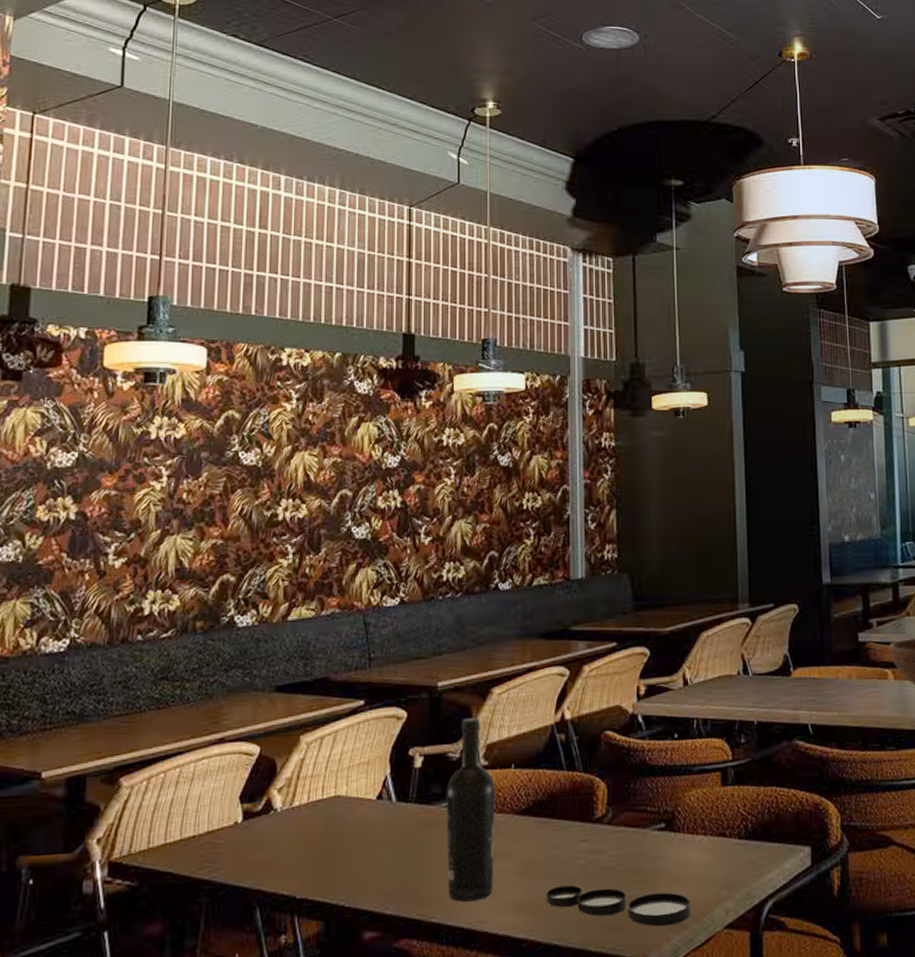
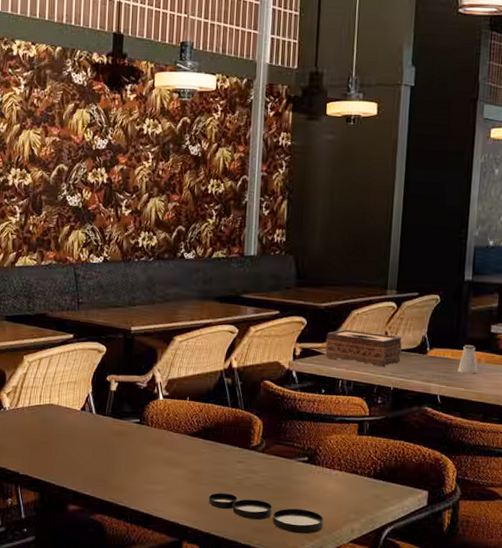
wine bottle: present [446,718,495,902] -> none [133,357,173,495]
tissue box: none [673,656,762,697] -> present [324,329,402,367]
saltshaker: none [827,659,850,694] -> present [458,345,478,374]

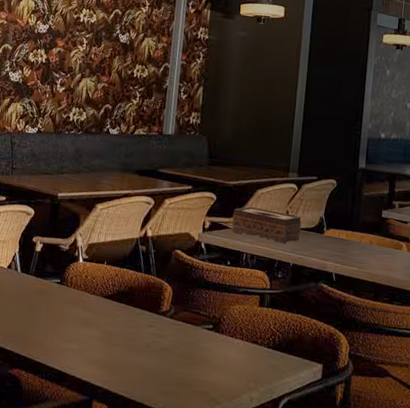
plate: present [208,493,324,534] -> none [118,354,225,400]
saltshaker: present [458,345,478,374] -> none [351,227,370,255]

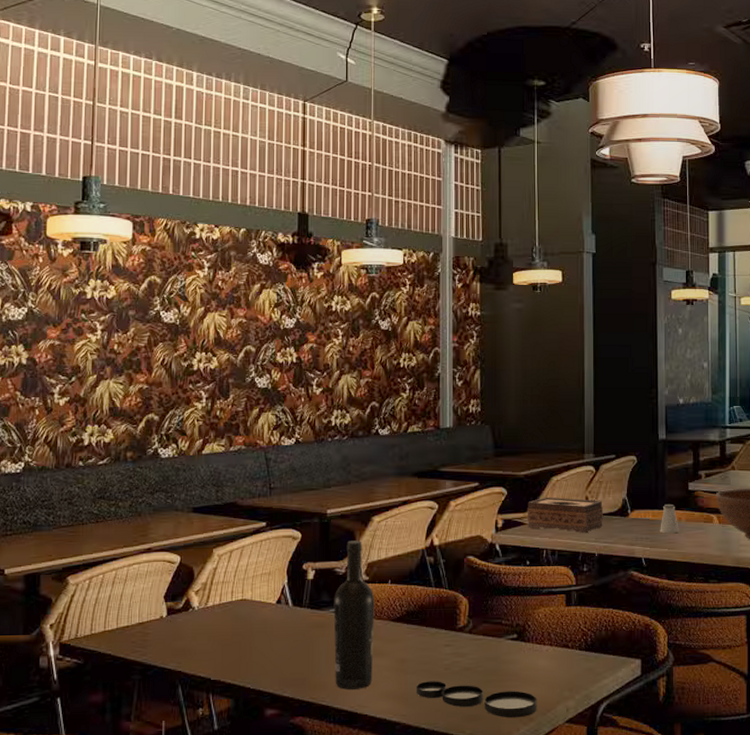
wine bottle: none [50,222,91,353] -> present [333,541,375,690]
plate: none [118,354,225,400] -> present [416,681,537,718]
saltshaker: none [351,227,370,255] -> present [660,505,679,534]

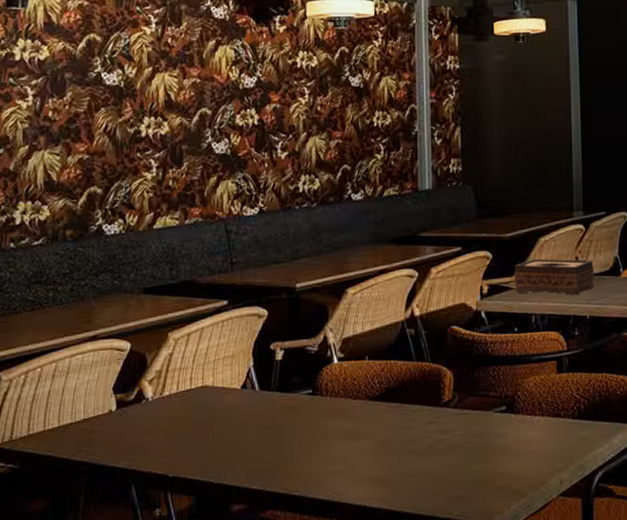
wine bottle: present [333,541,375,690] -> none [305,315,351,477]
plate: present [416,681,537,718] -> none [398,461,529,496]

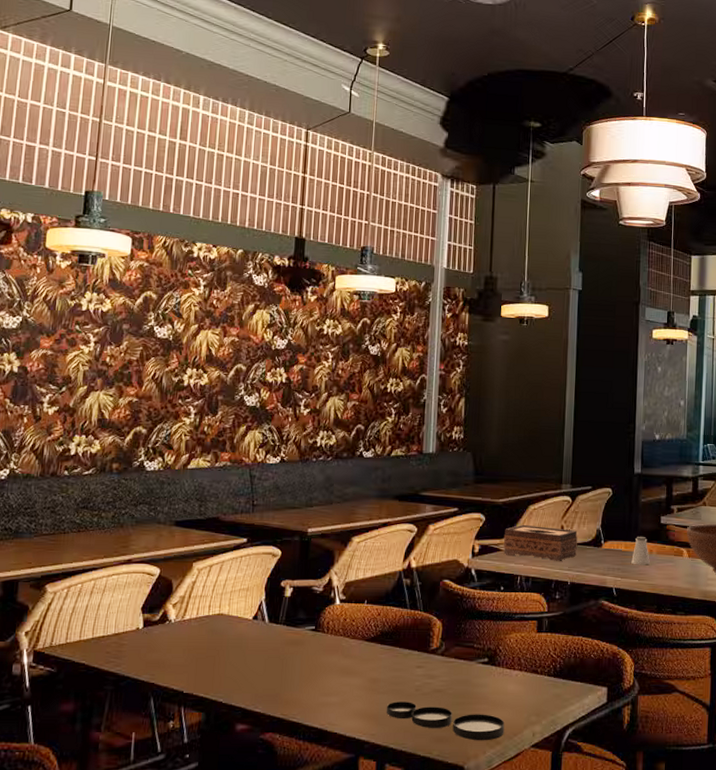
plate: none [398,461,529,496] -> present [386,701,505,741]

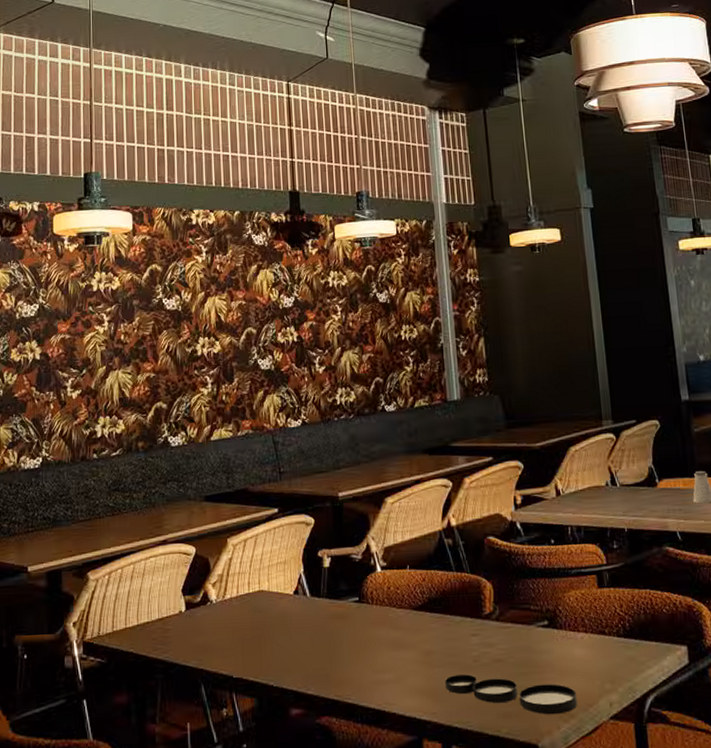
tissue box: present [503,524,578,561] -> none [546,468,630,507]

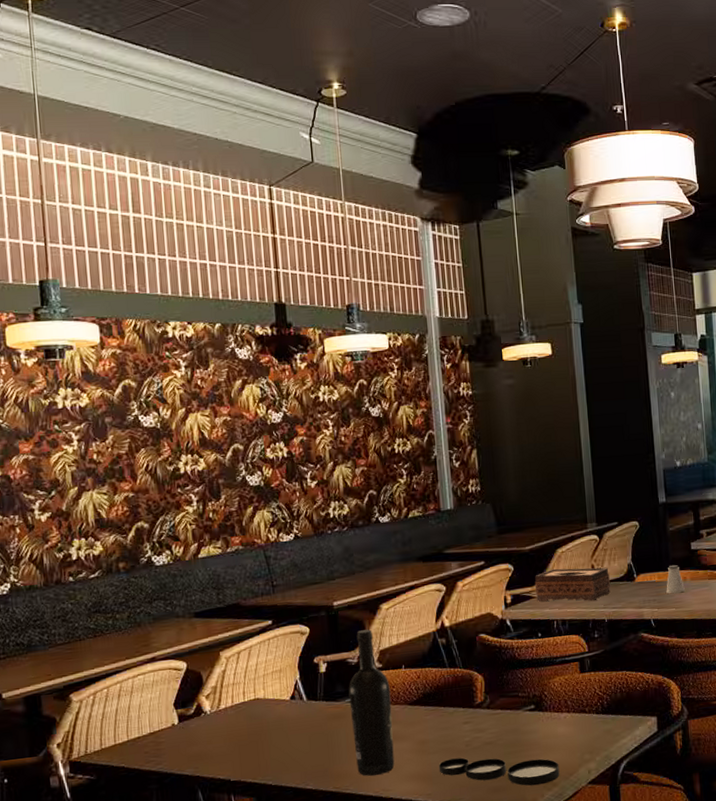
wine bottle: none [352,524,398,686] -> present [348,629,395,776]
tissue box: none [546,468,630,507] -> present [534,567,610,602]

